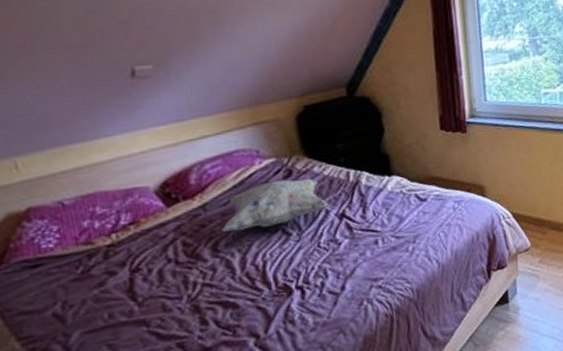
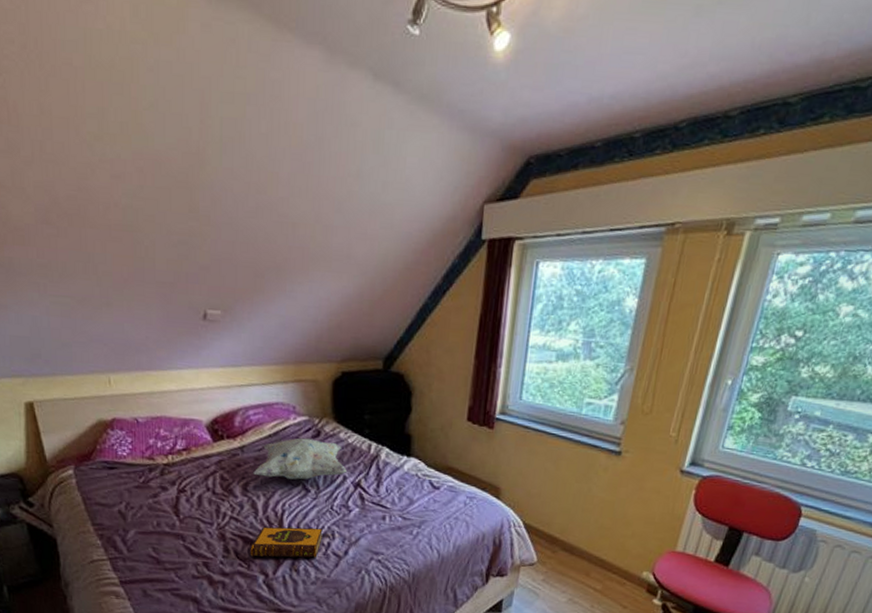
hardback book: none [232,269,315,321] -> present [250,526,323,558]

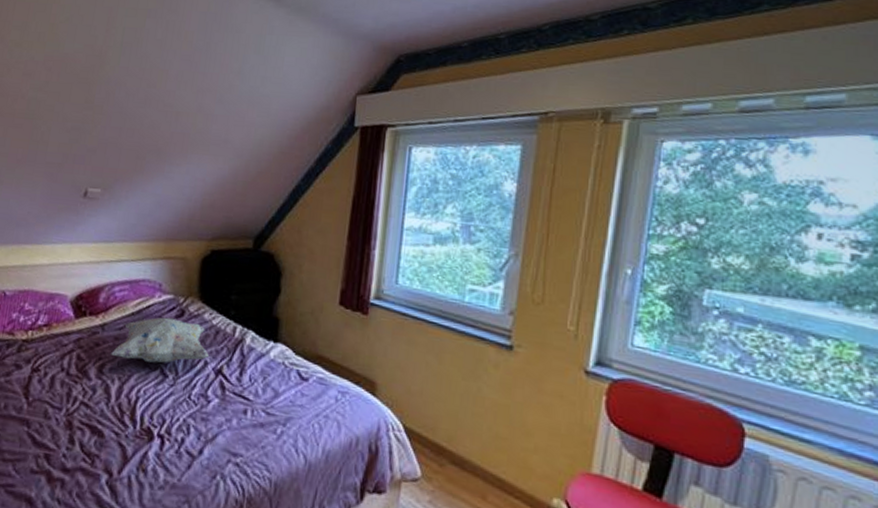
hardback book: present [250,526,323,558] -> none [96,415,178,457]

